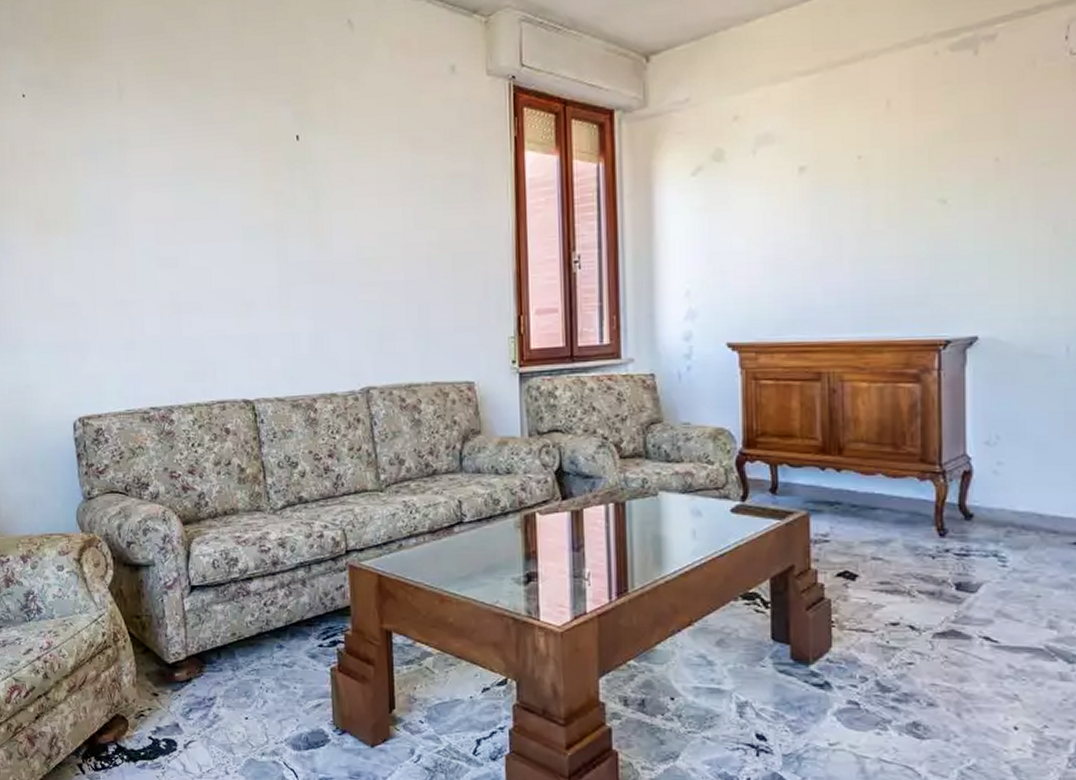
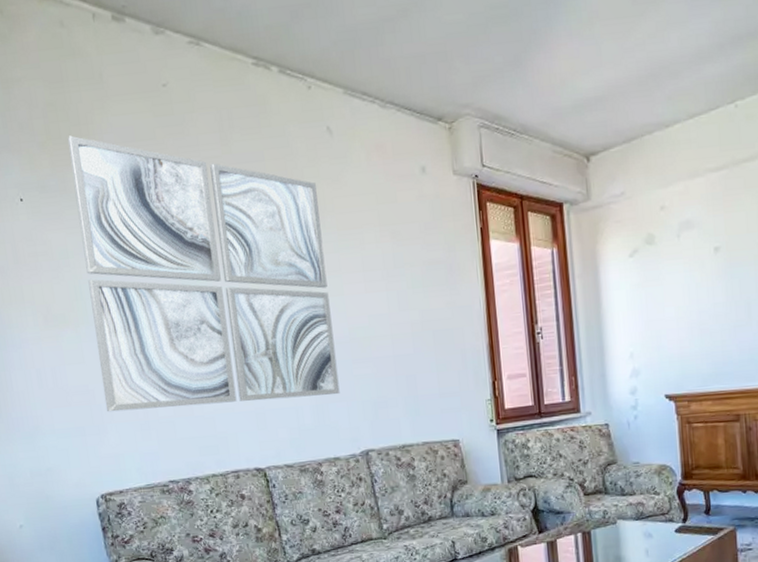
wall art: none [74,28,342,328] -> present [67,135,340,412]

